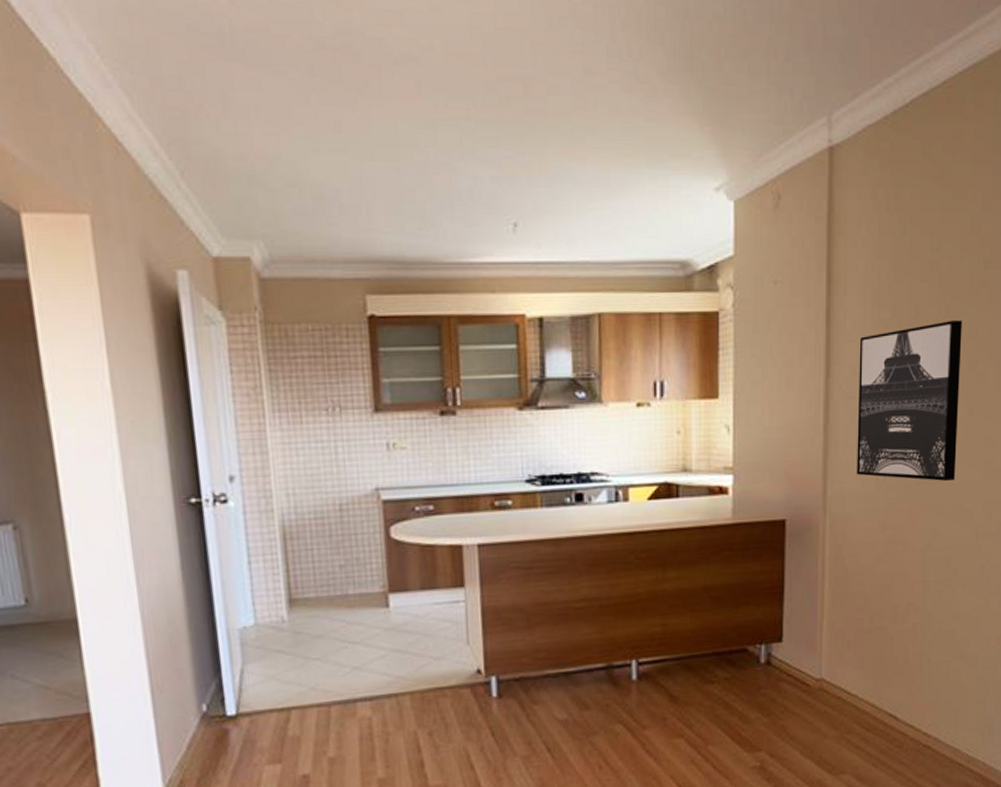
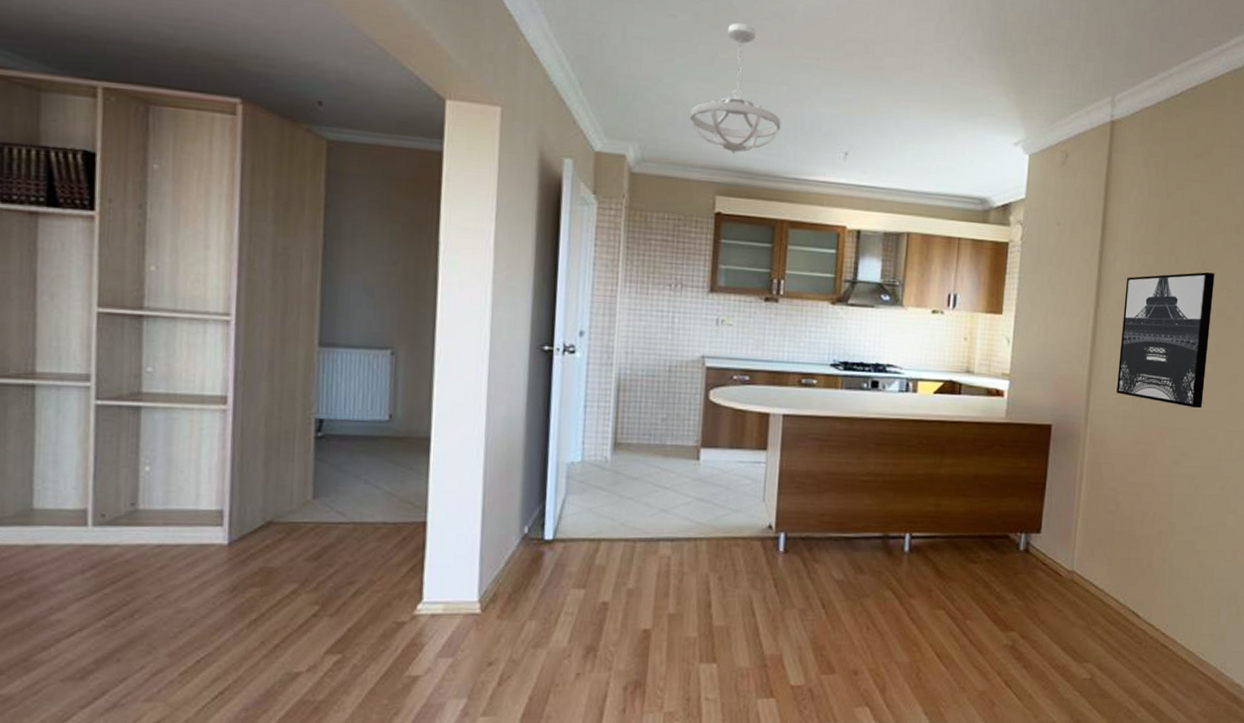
ceiling light fixture: none [321,72,433,242] -> present [690,22,781,155]

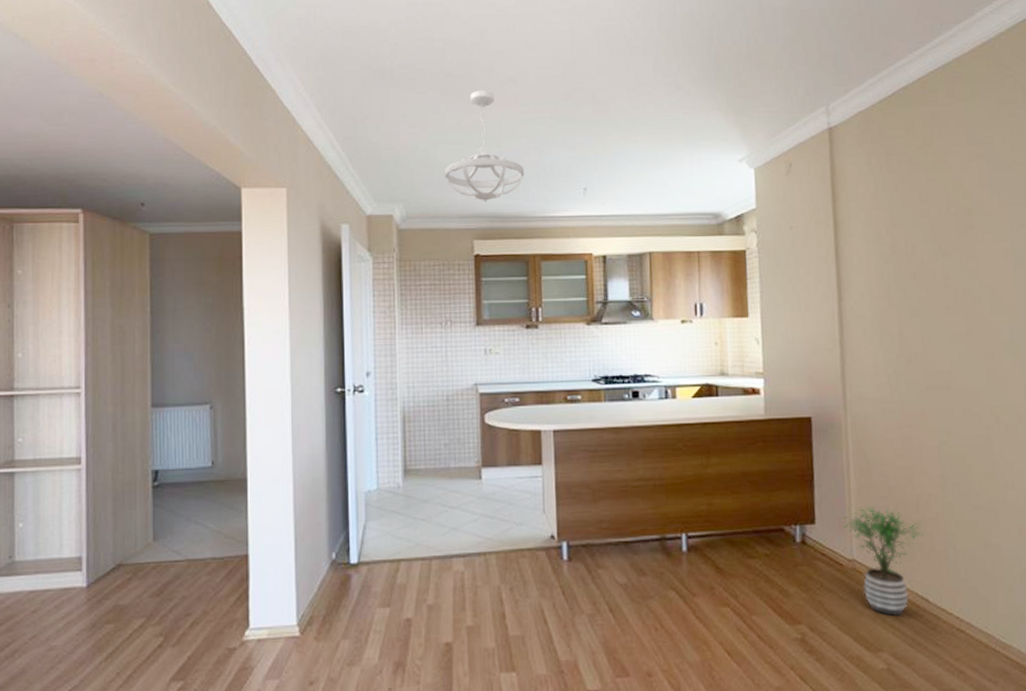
potted plant: none [1068,520,1144,629] -> present [843,507,924,617]
wall art: present [1116,272,1215,409] -> none [865,256,962,388]

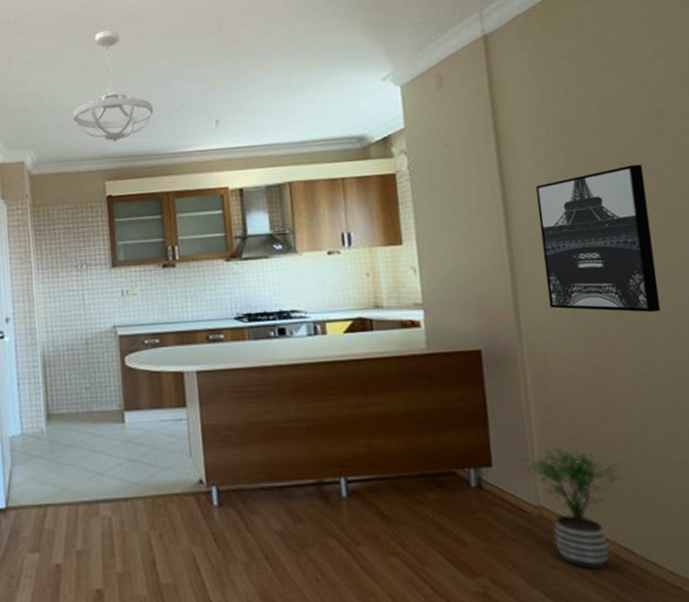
wall art: none [865,256,962,388] -> present [536,164,660,313]

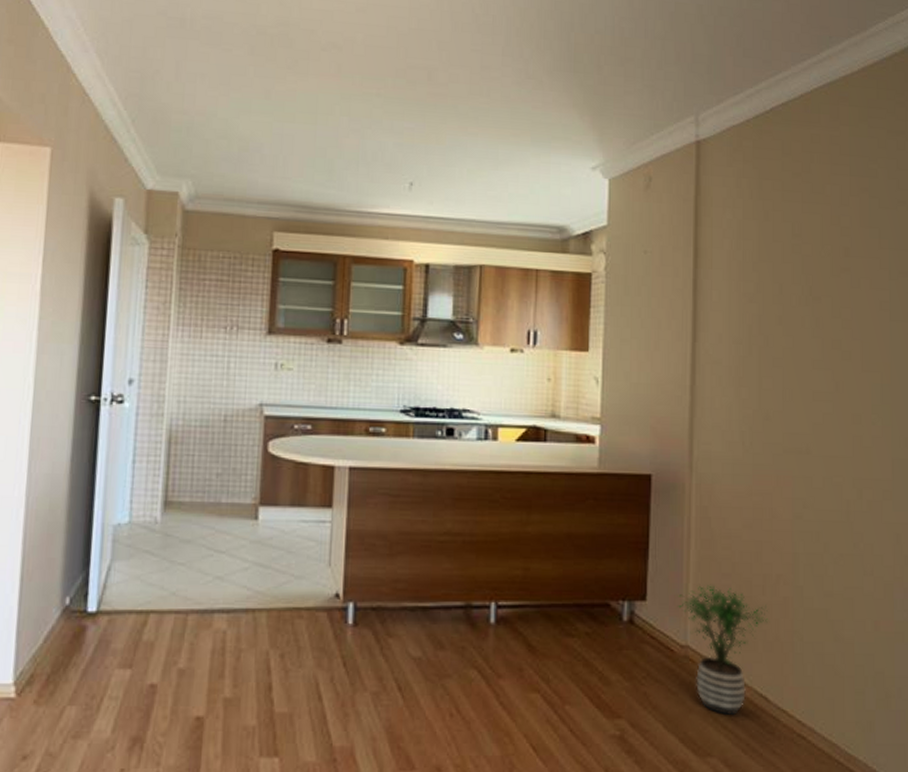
ceiling light fixture: present [73,30,154,143] -> none [246,54,342,188]
wall art: present [536,164,660,313] -> none [723,300,825,454]

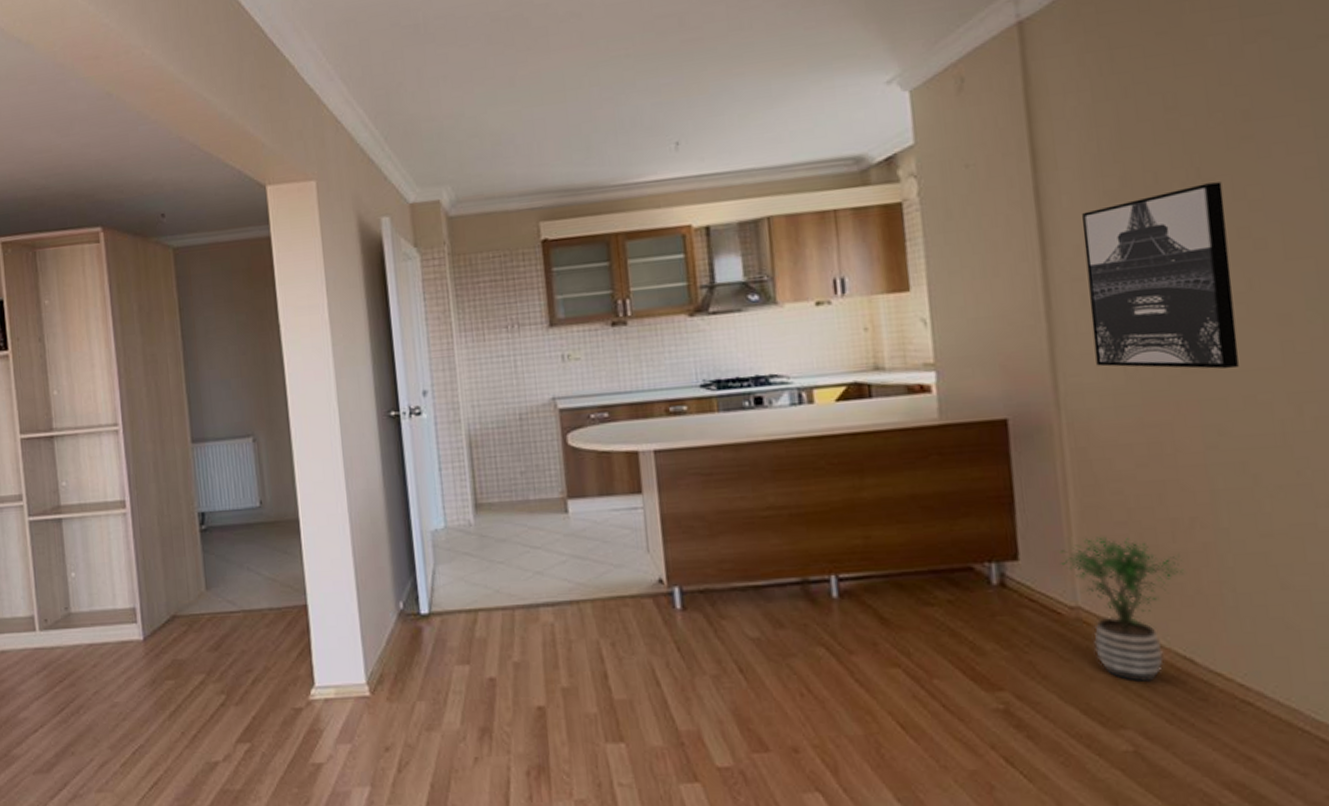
wall art: none [723,300,825,454] -> present [1082,182,1239,369]

